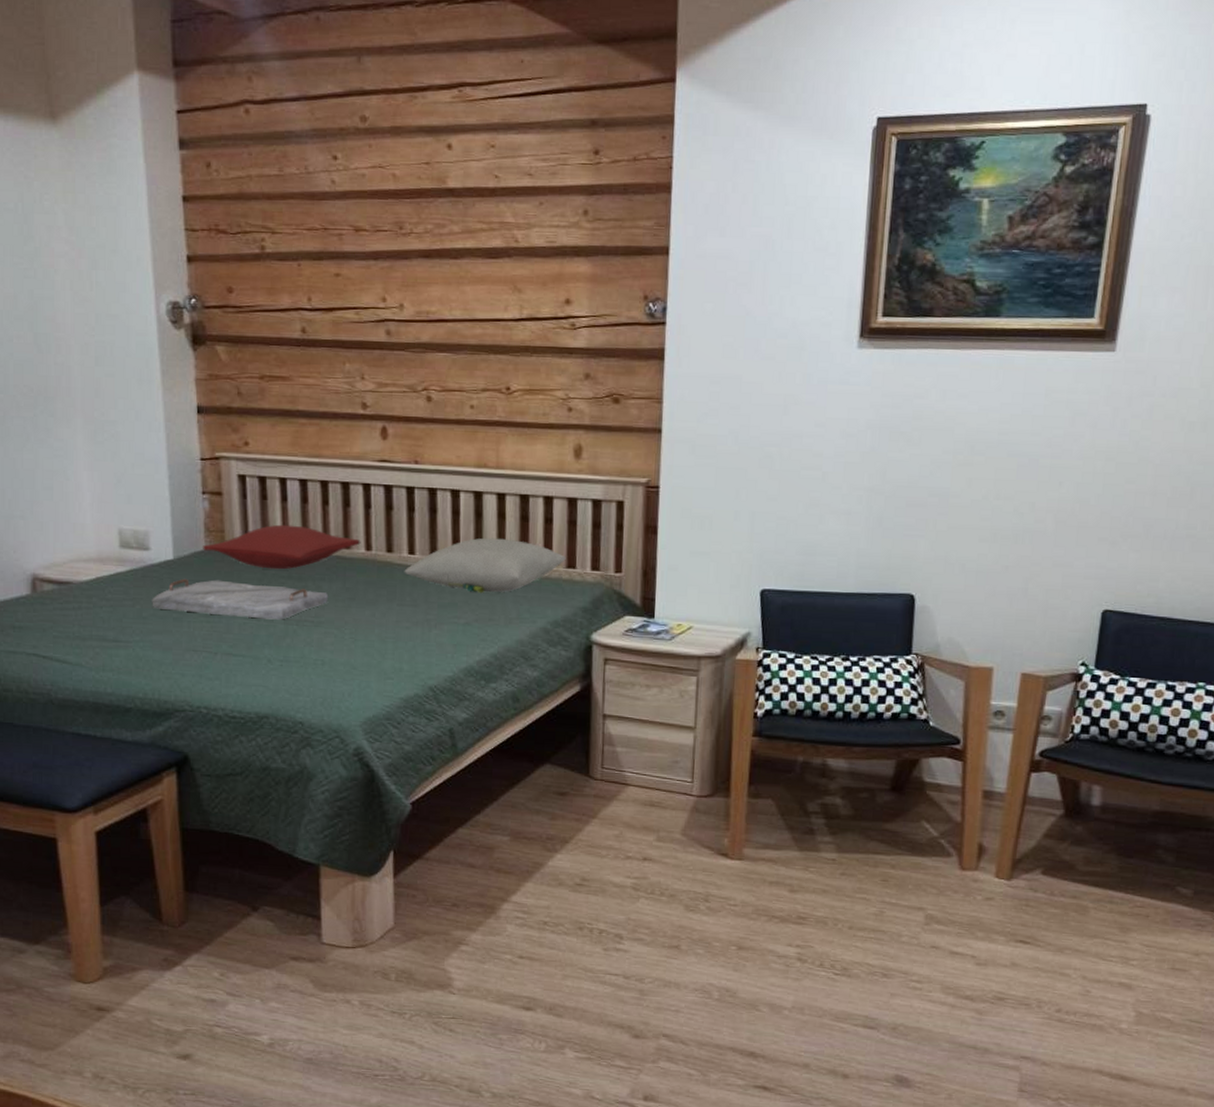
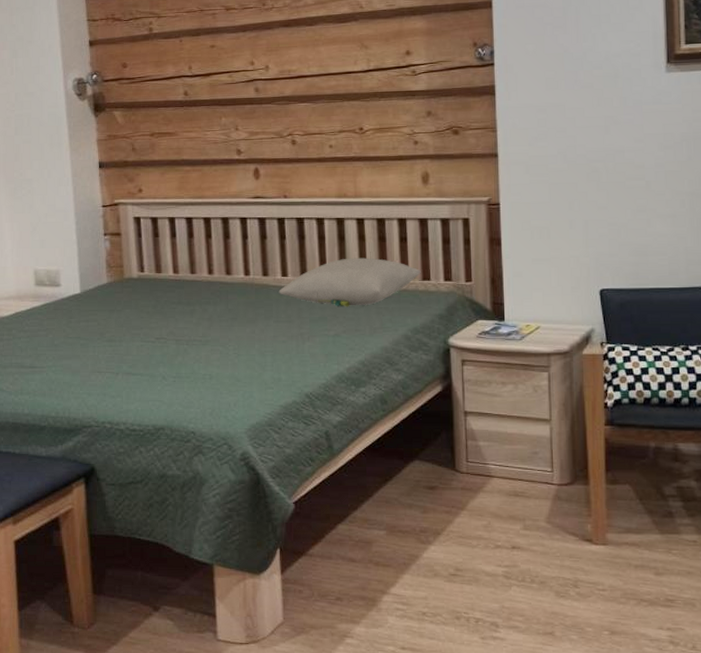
serving tray: present [152,578,329,620] -> none [62,308,214,341]
pillow: present [203,524,361,570] -> none [105,257,240,297]

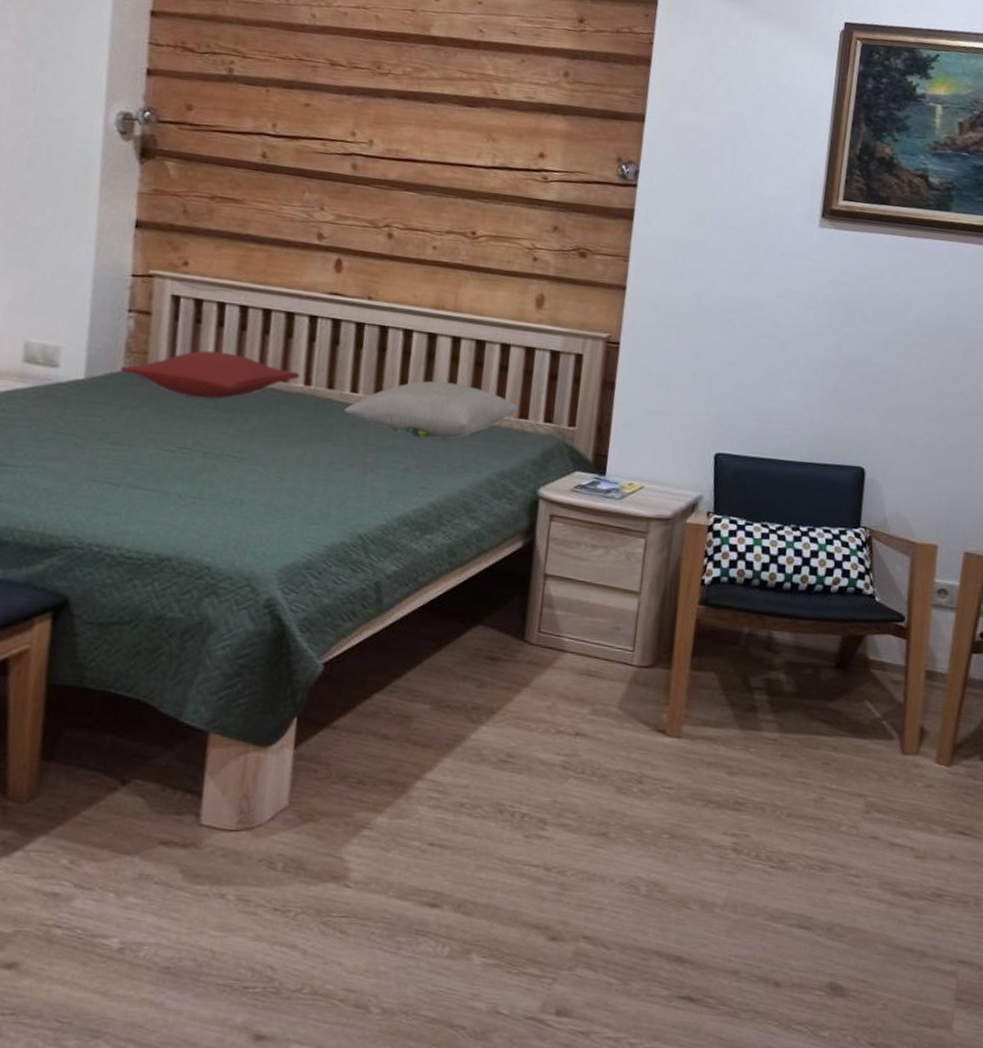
pillow: none [105,257,240,297] -> present [120,350,300,399]

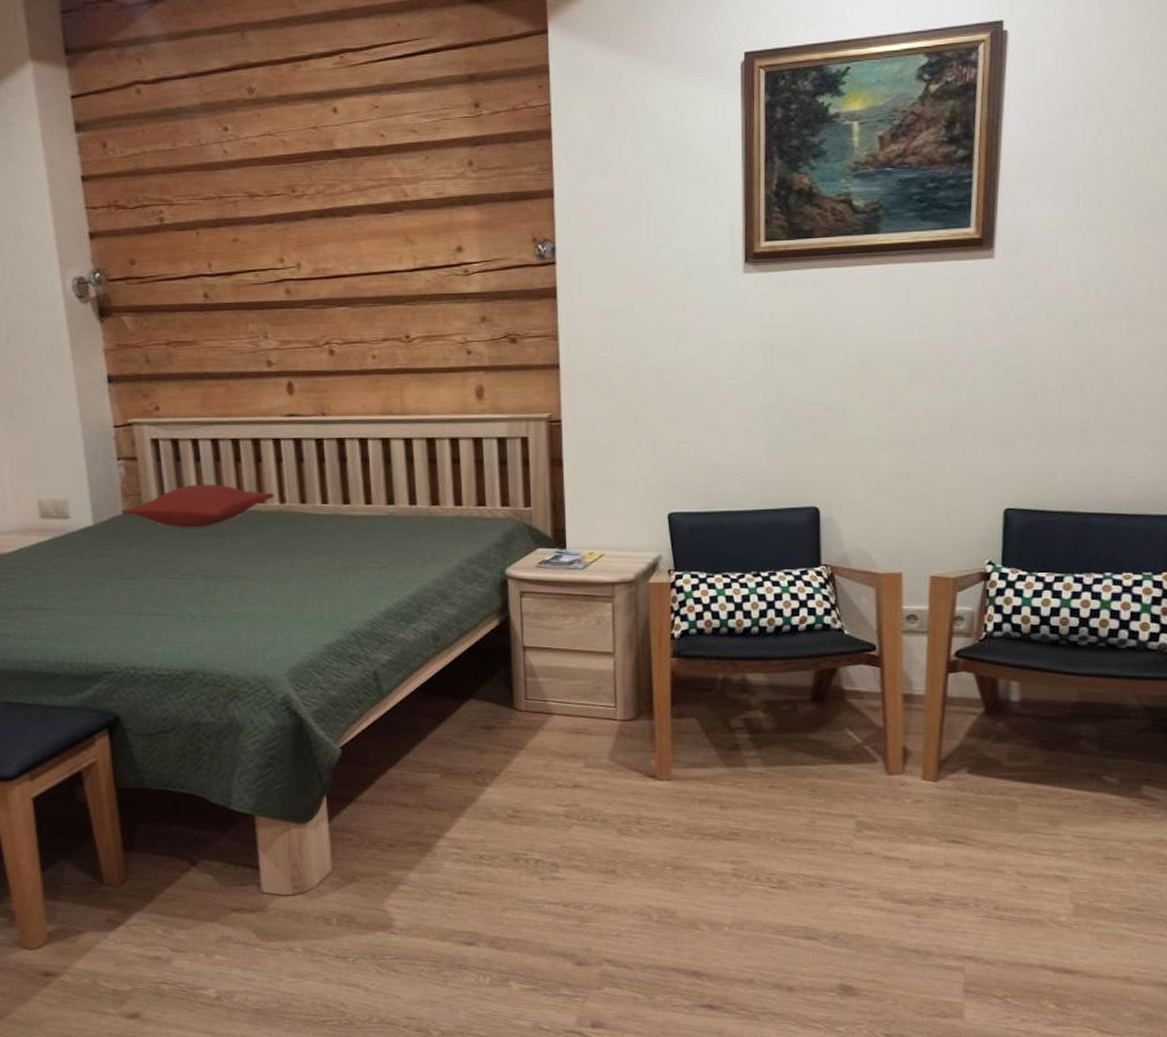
pillow: present [343,381,519,439] -> none [318,482,476,537]

